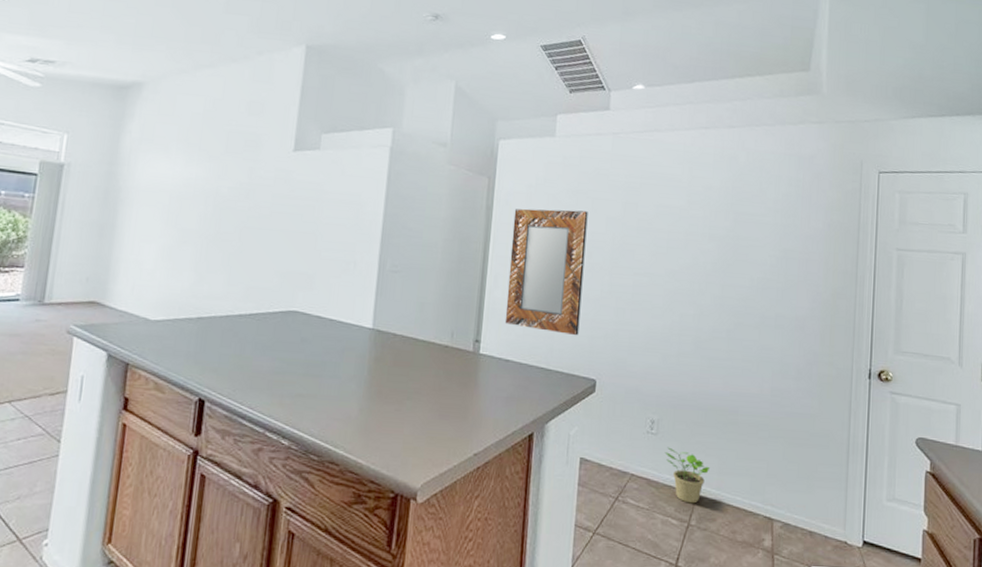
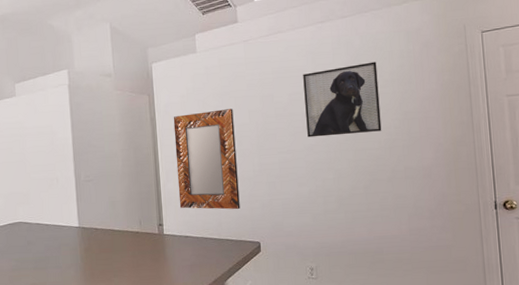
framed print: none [671,184,761,267] -> present [303,61,382,138]

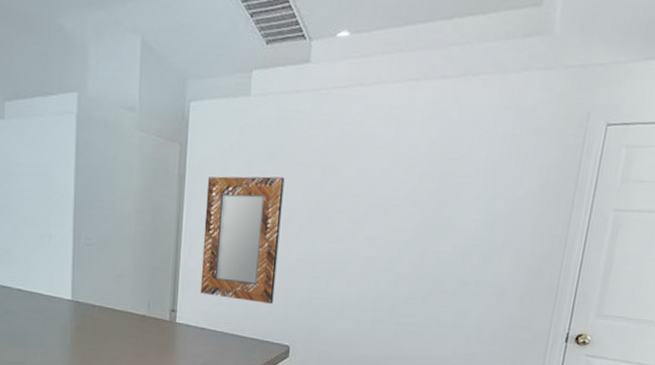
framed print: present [303,61,382,138] -> none [370,142,473,232]

